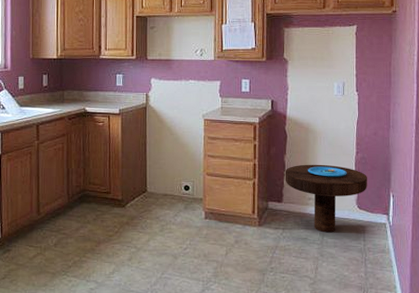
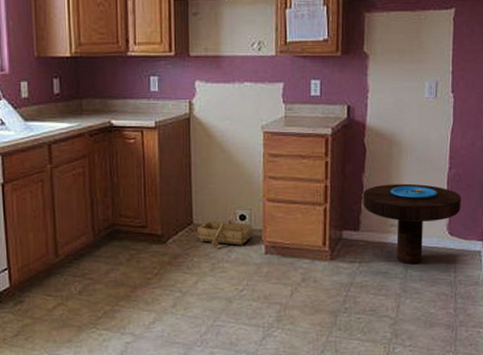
wooden boat: none [150,187,195,212] -> present [198,217,253,248]

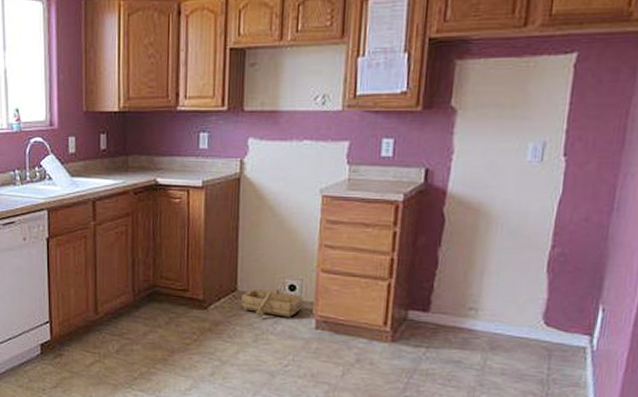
side table: present [363,183,461,265] -> none [436,261,565,356]

